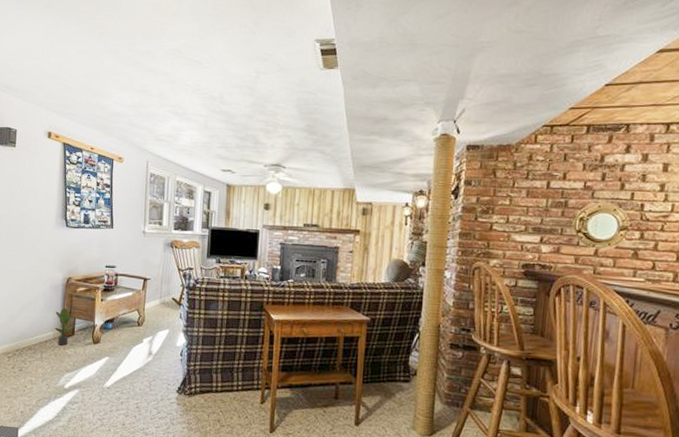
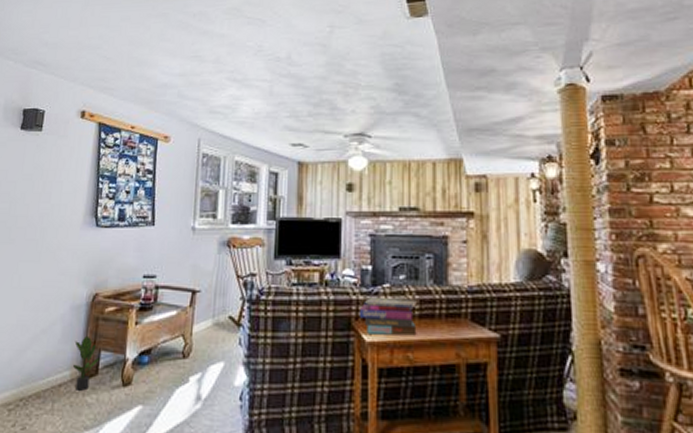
books: none [269,289,312,317] -> present [359,298,417,336]

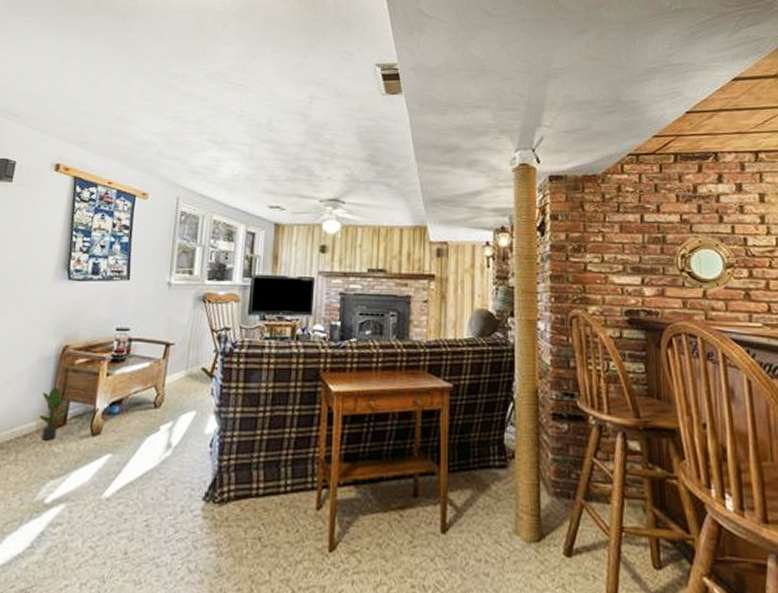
books: present [359,298,417,336] -> none [326,351,380,386]

